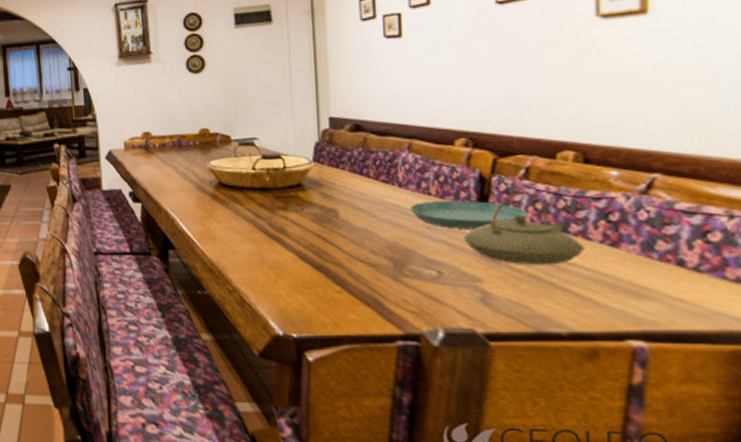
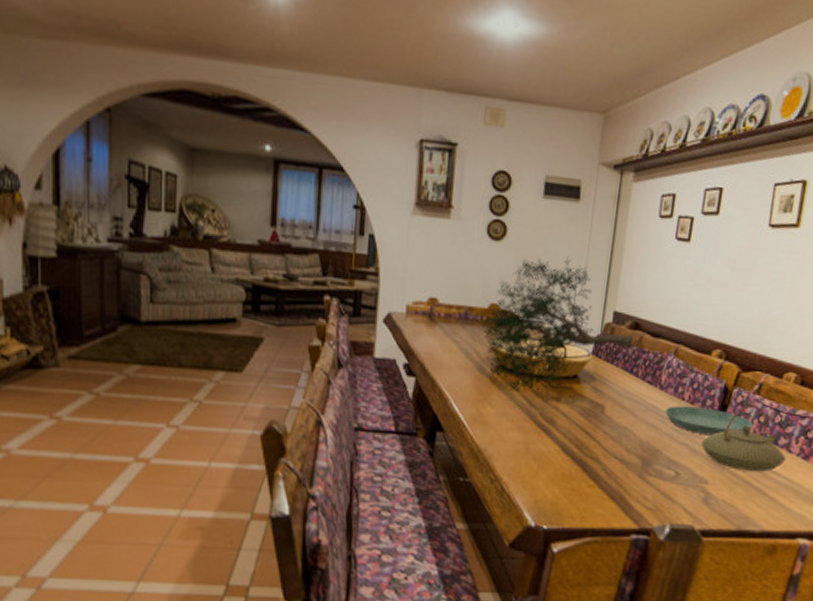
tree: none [190,73,357,206] -> present [477,255,634,392]

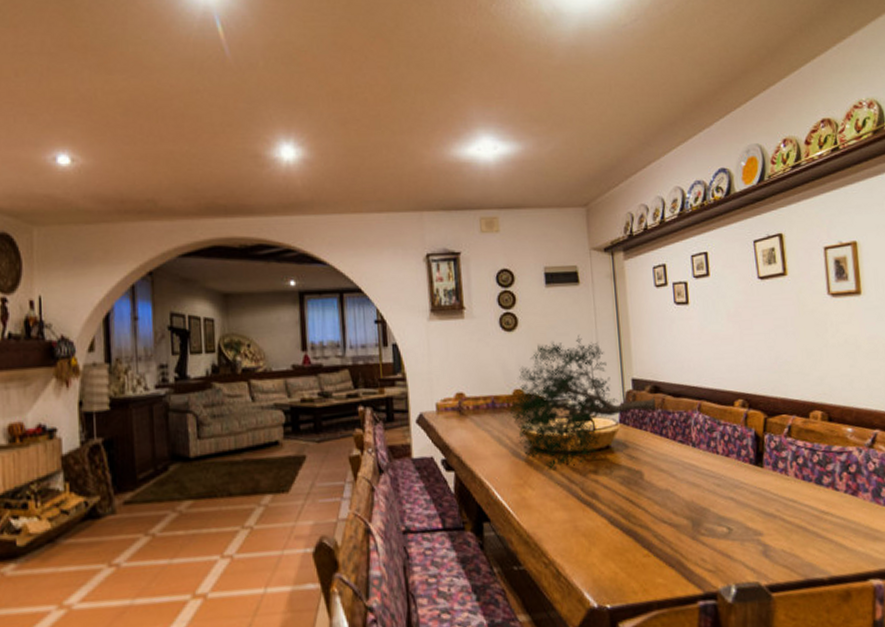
saucer: present [665,406,754,436] -> none [703,458,793,486]
teapot: present [700,405,786,472] -> none [745,448,835,516]

